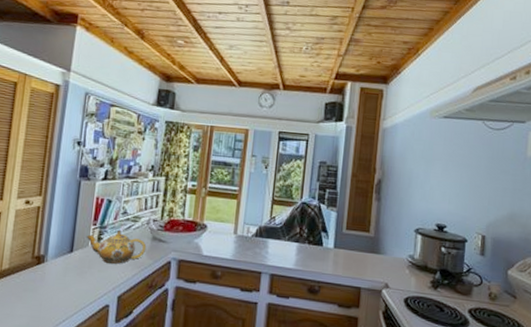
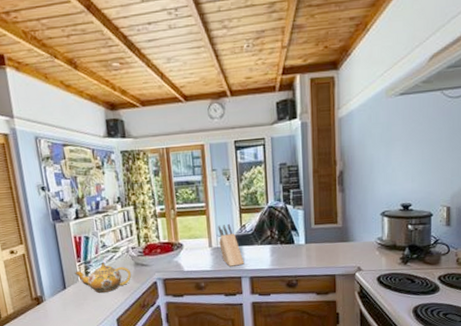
knife block: none [244,212,268,260] -> present [218,223,245,267]

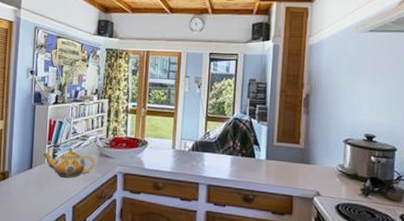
knife block: present [218,223,245,267] -> none [182,128,204,172]

